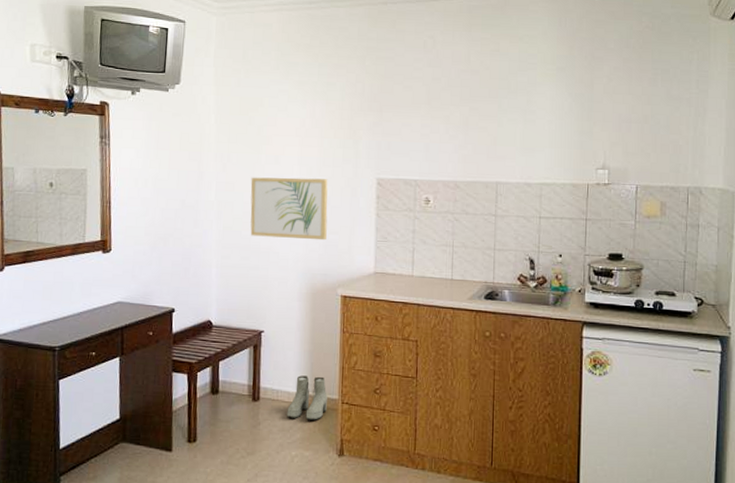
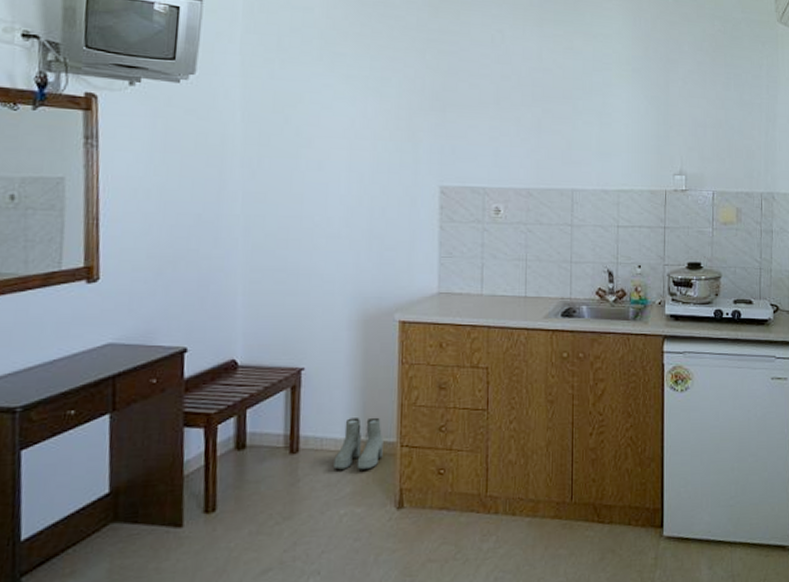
wall art: present [250,177,328,241] -> none [286,186,383,258]

